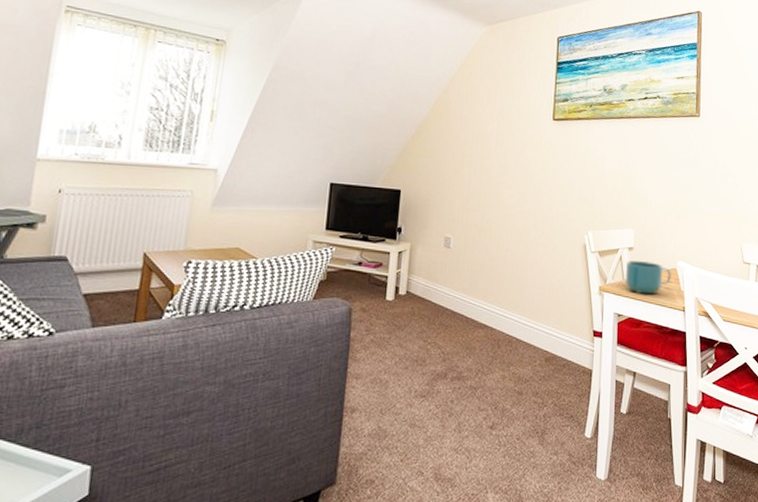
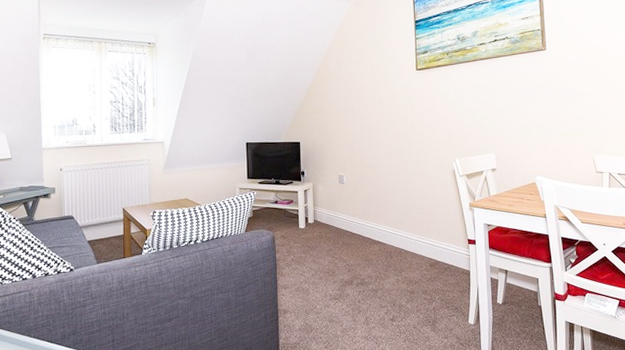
cup: present [625,260,671,294] -> none [490,178,532,206]

